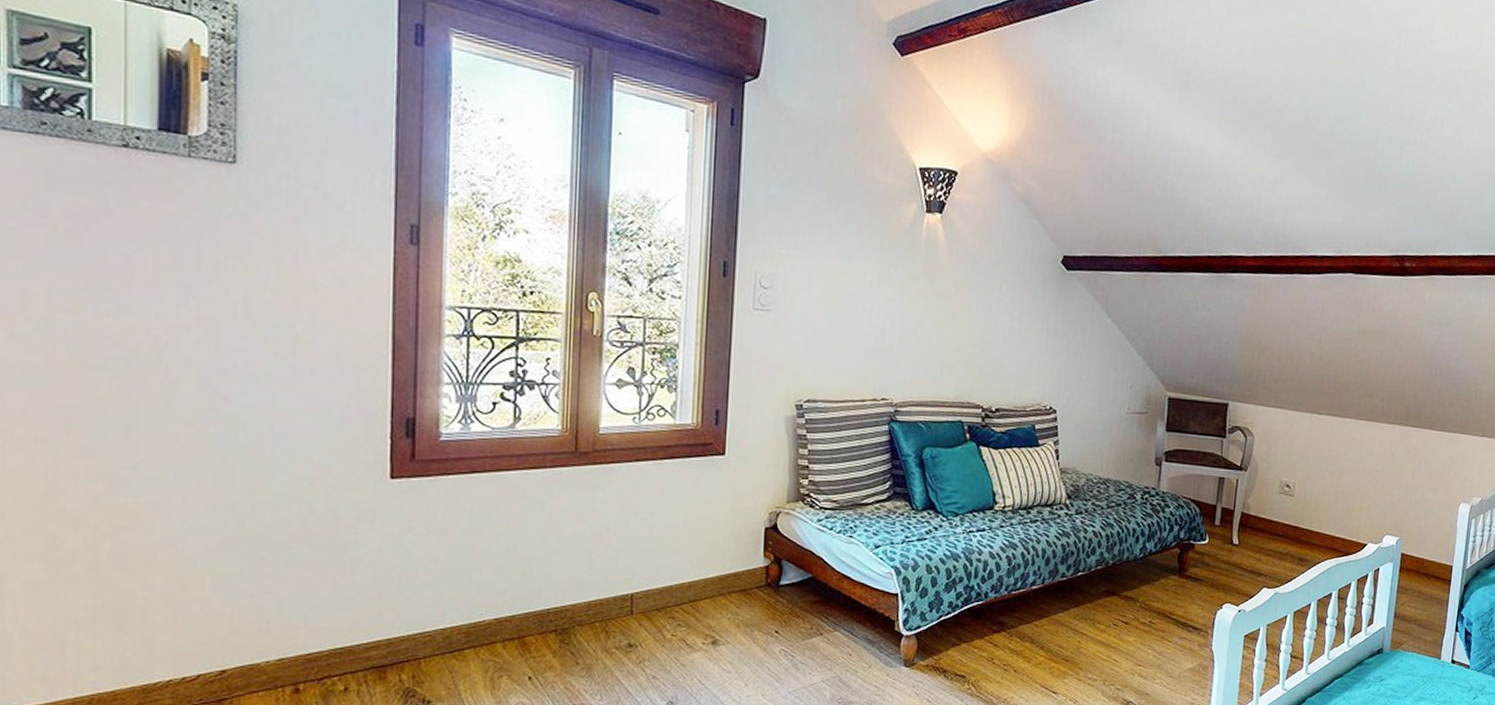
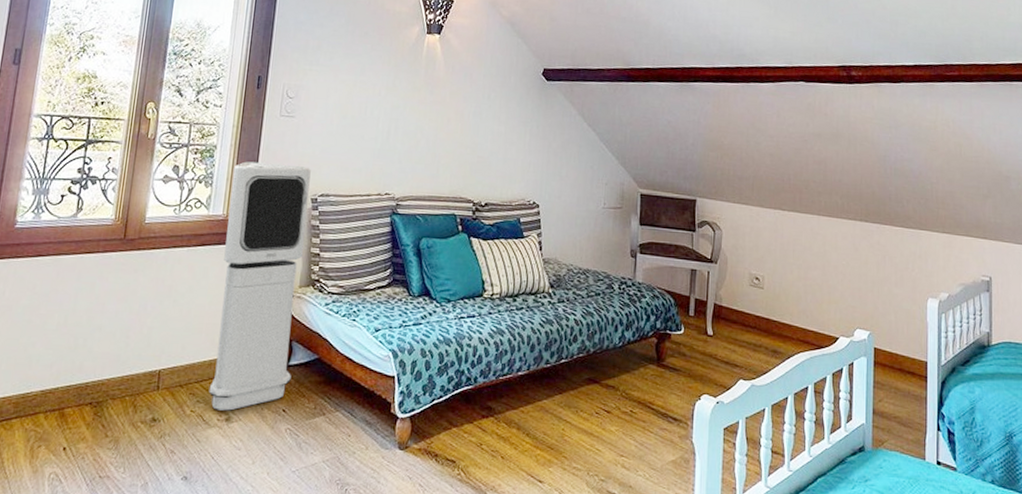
air purifier: none [690,362,794,634] -> present [208,161,311,411]

